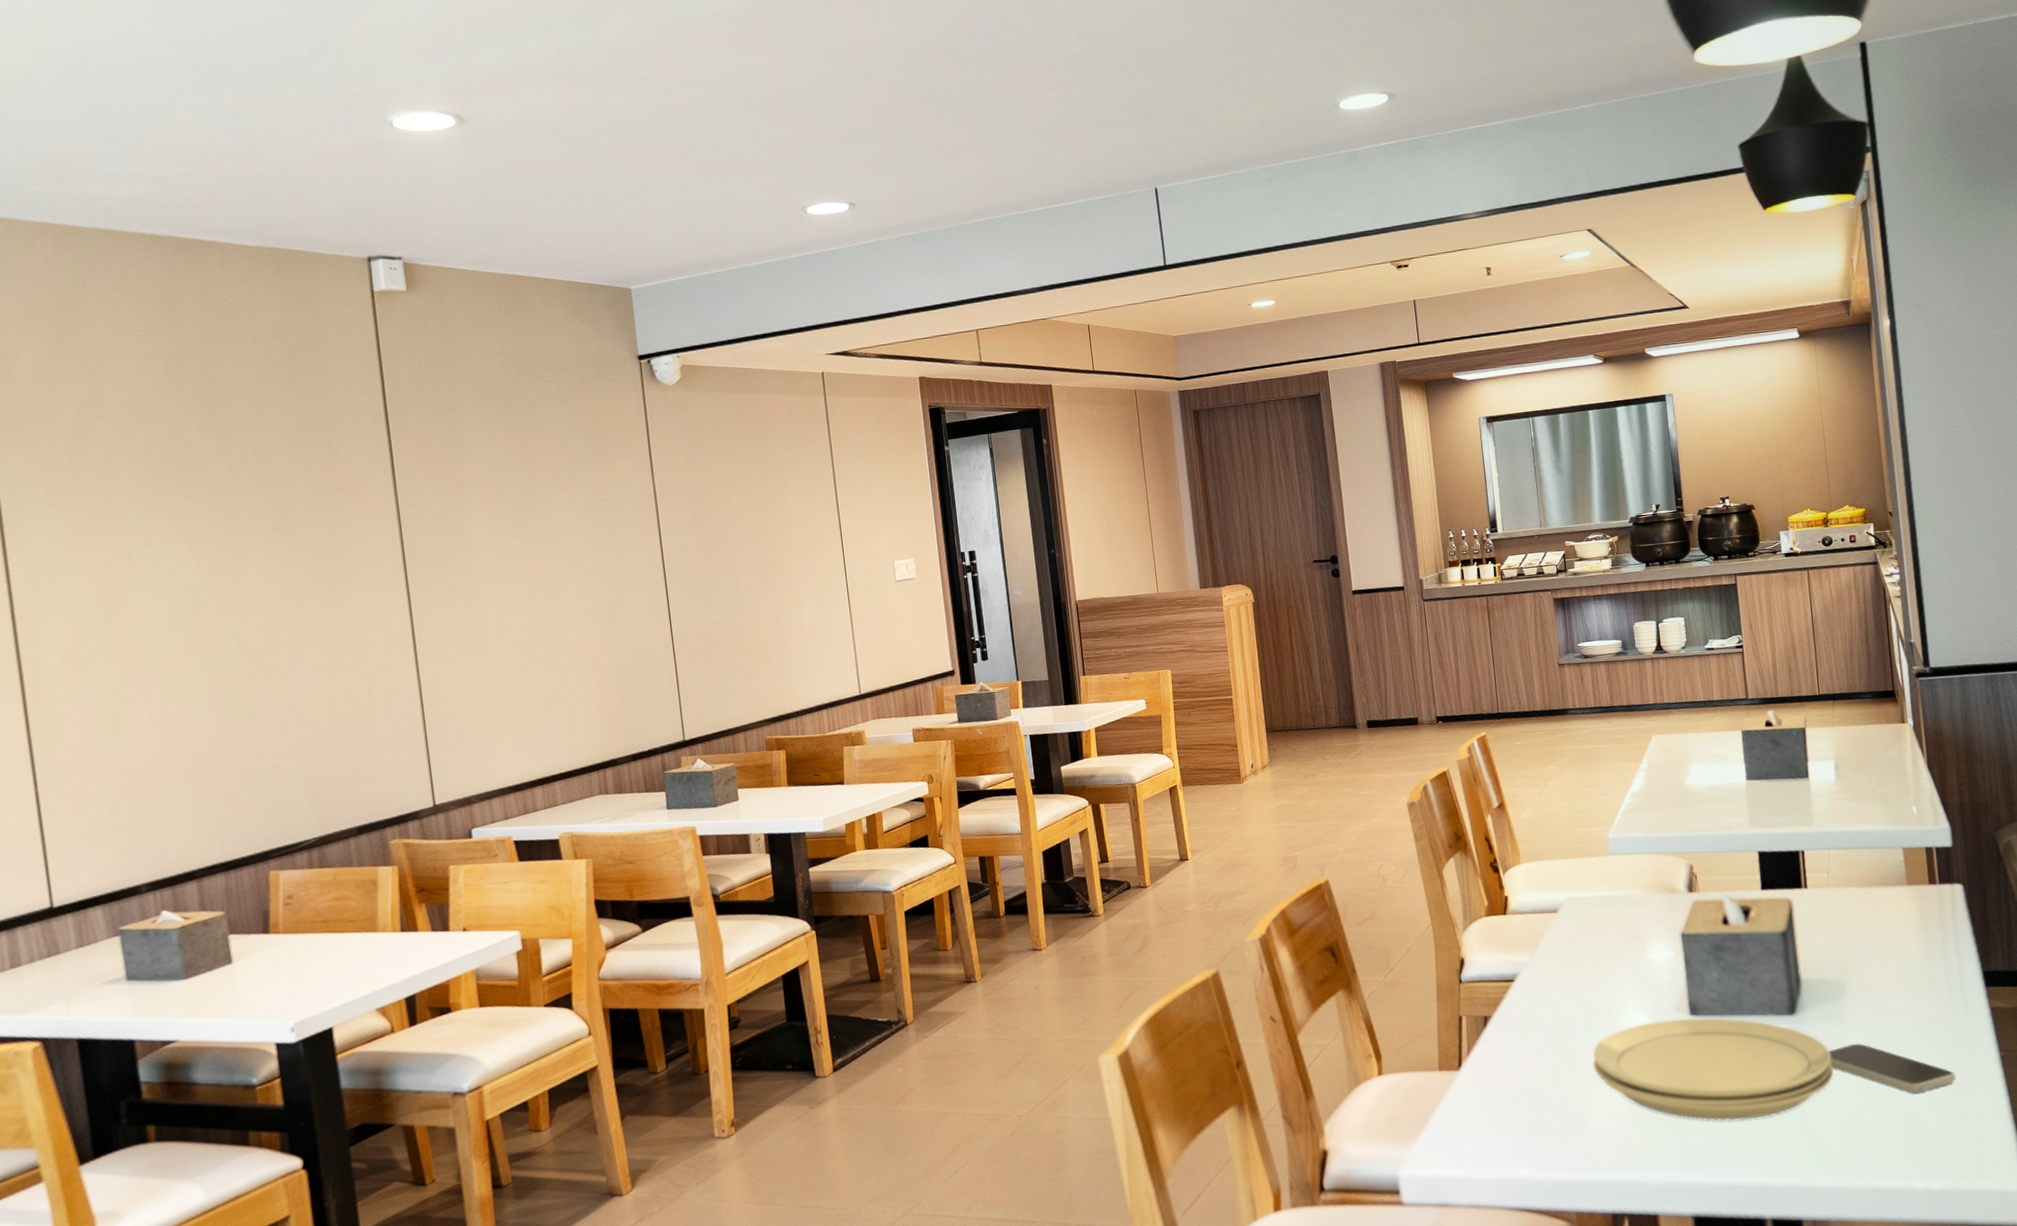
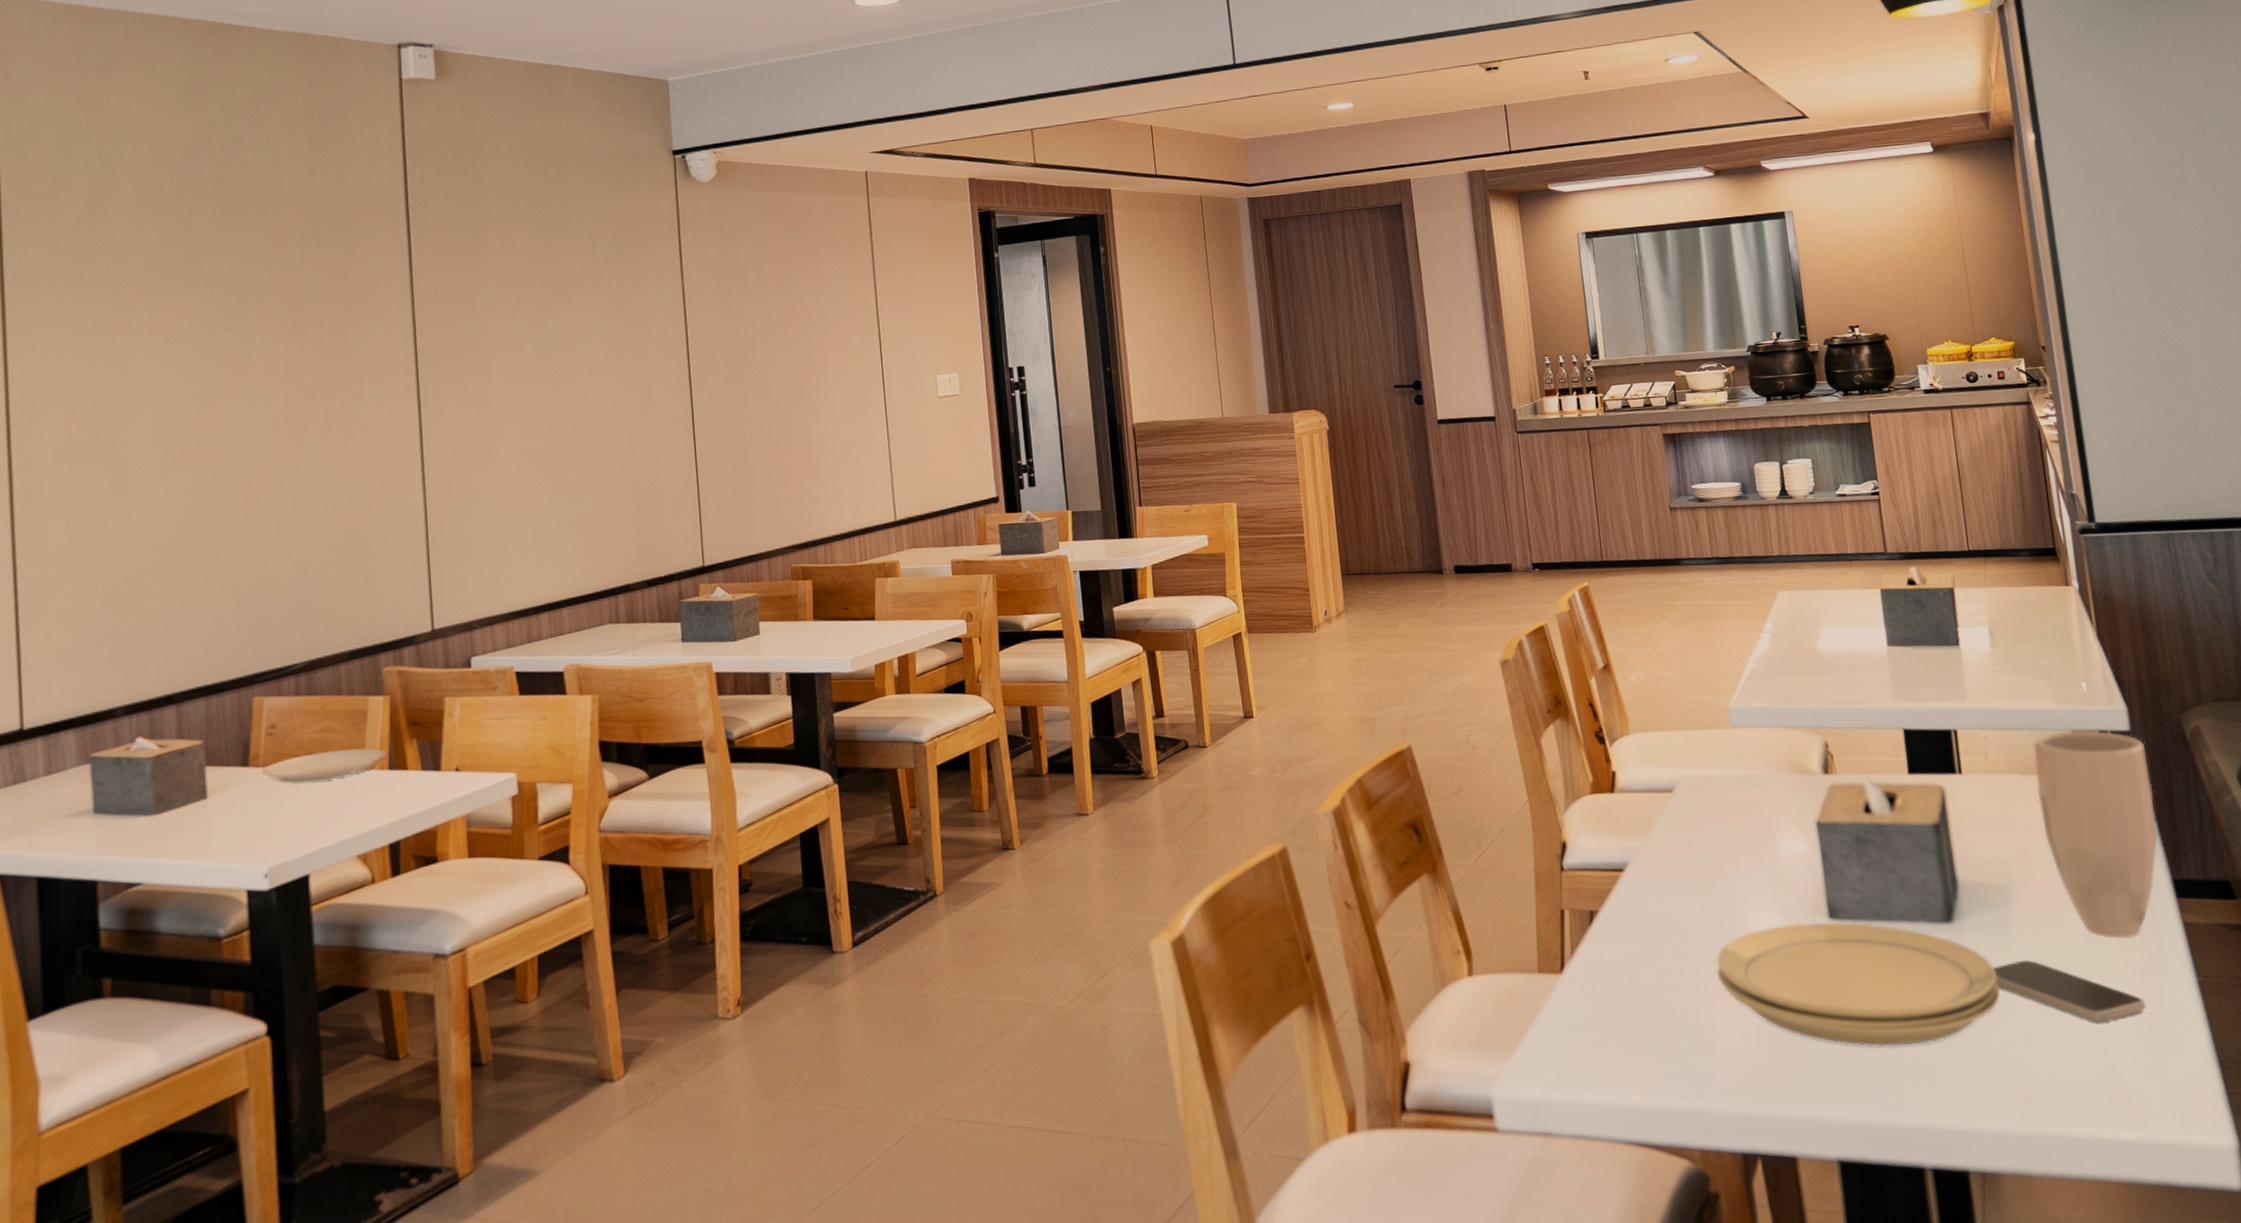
plate: none [281,913,399,947] -> present [261,748,387,783]
cup: none [1870,847,1972,1023] -> present [2034,730,2158,940]

